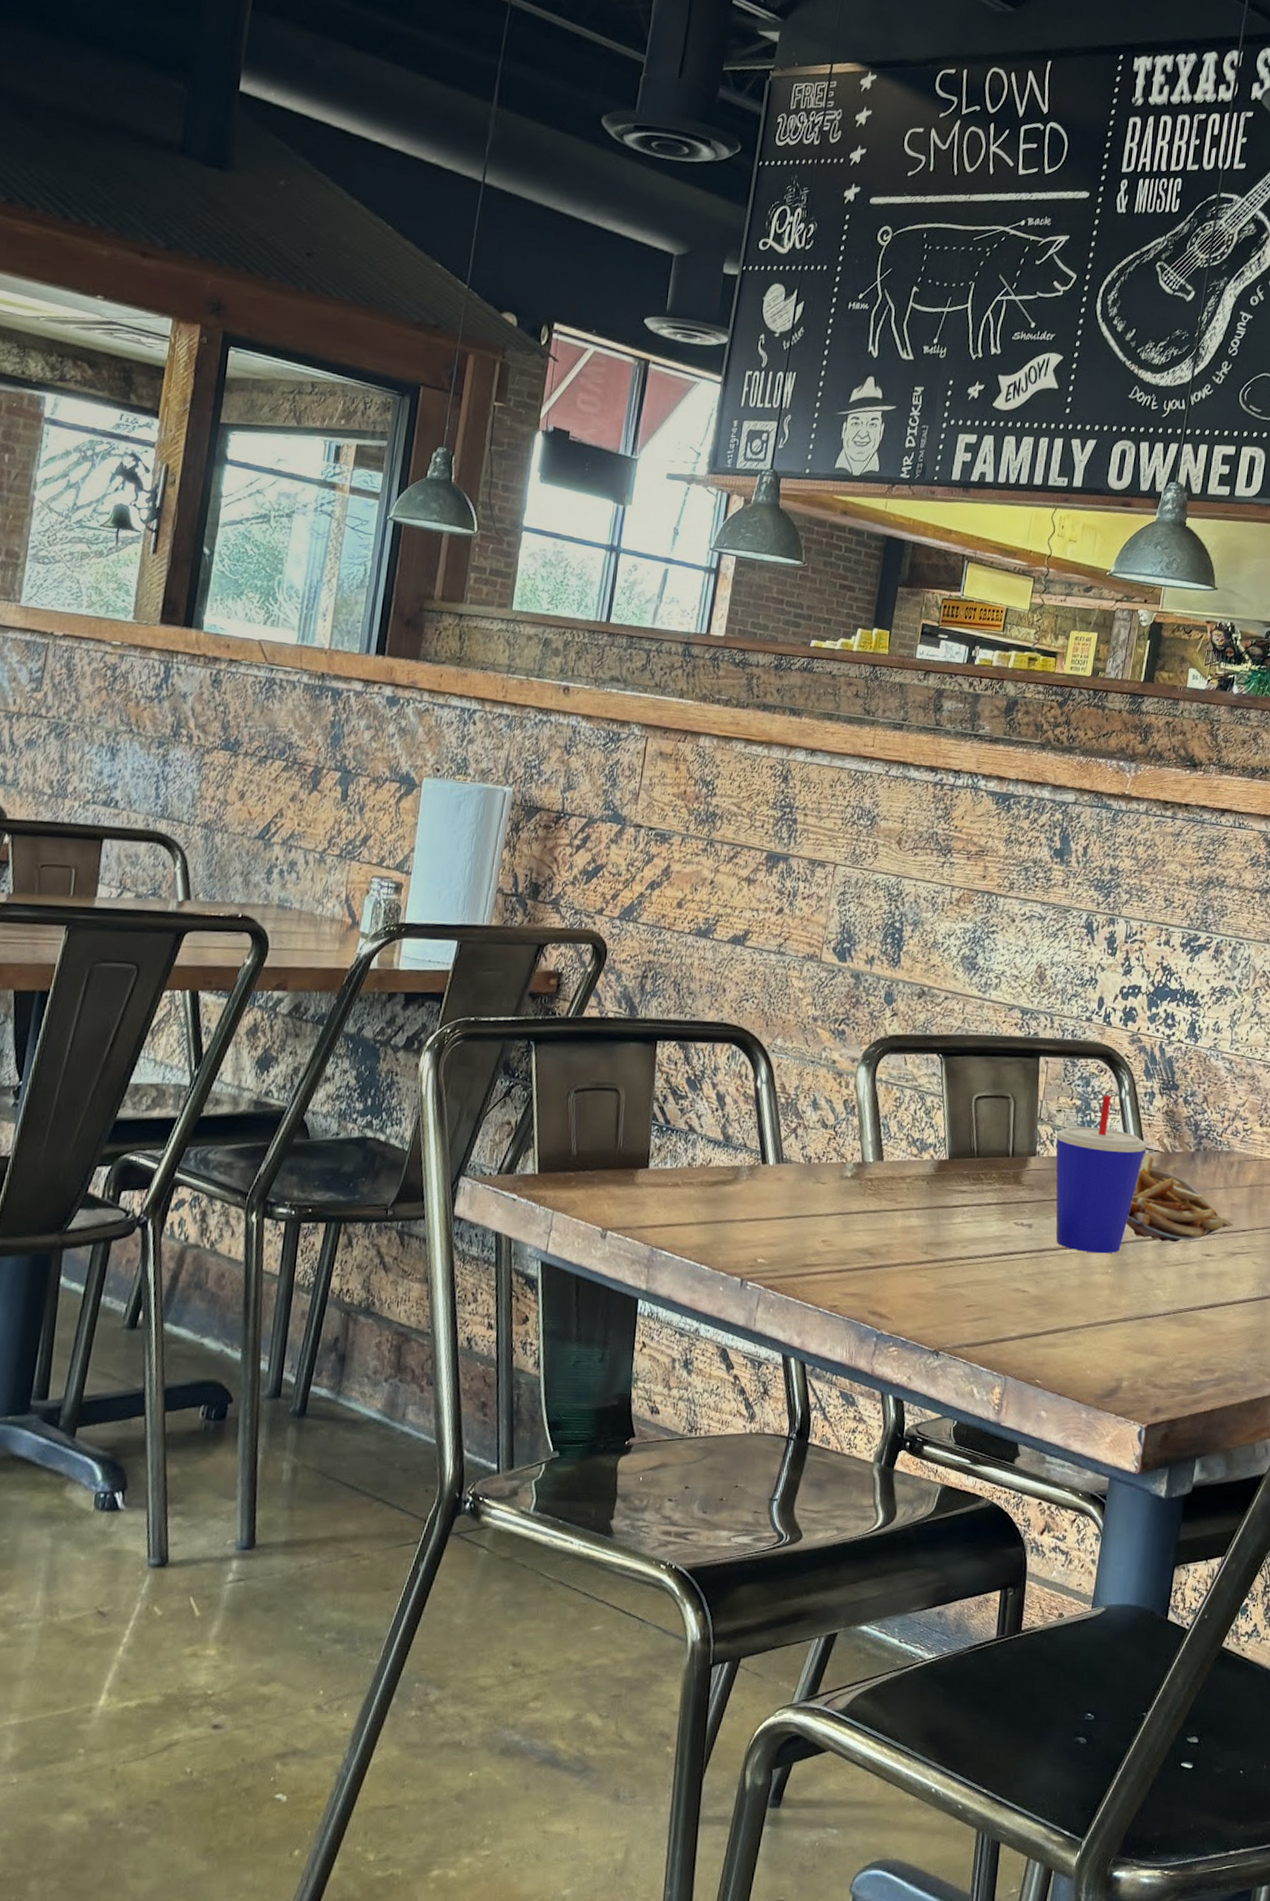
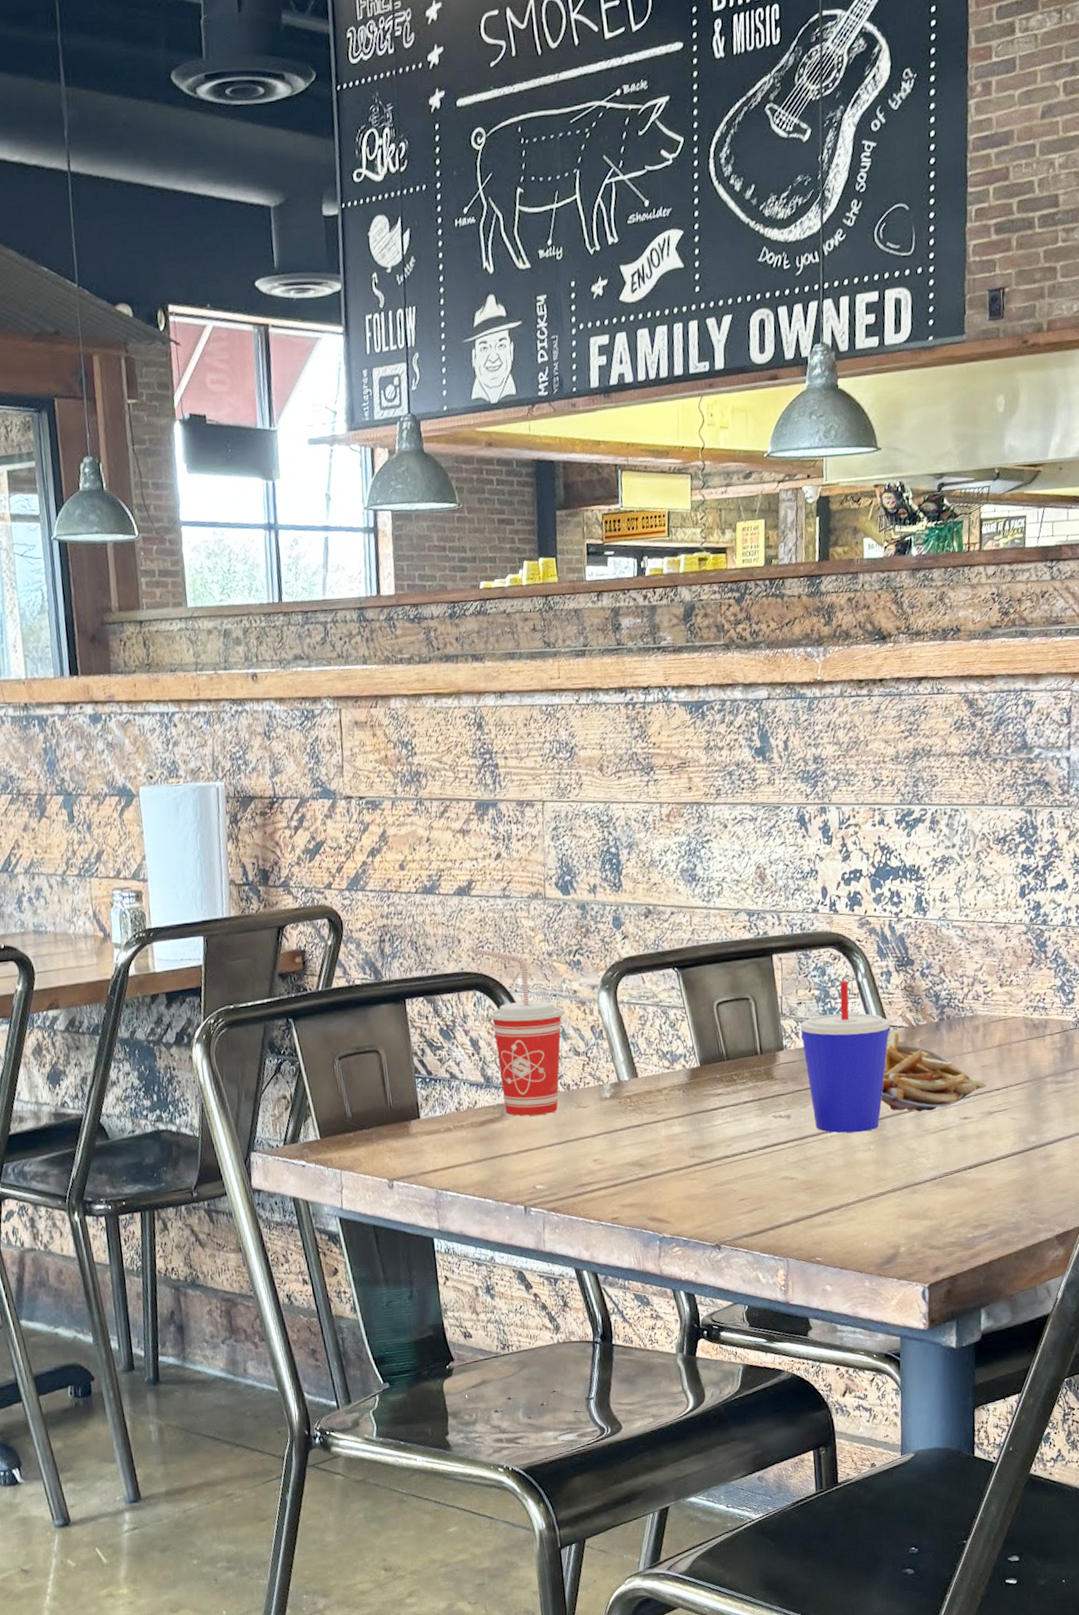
beverage cup: none [734,999,820,1184] -> present [471,947,564,1116]

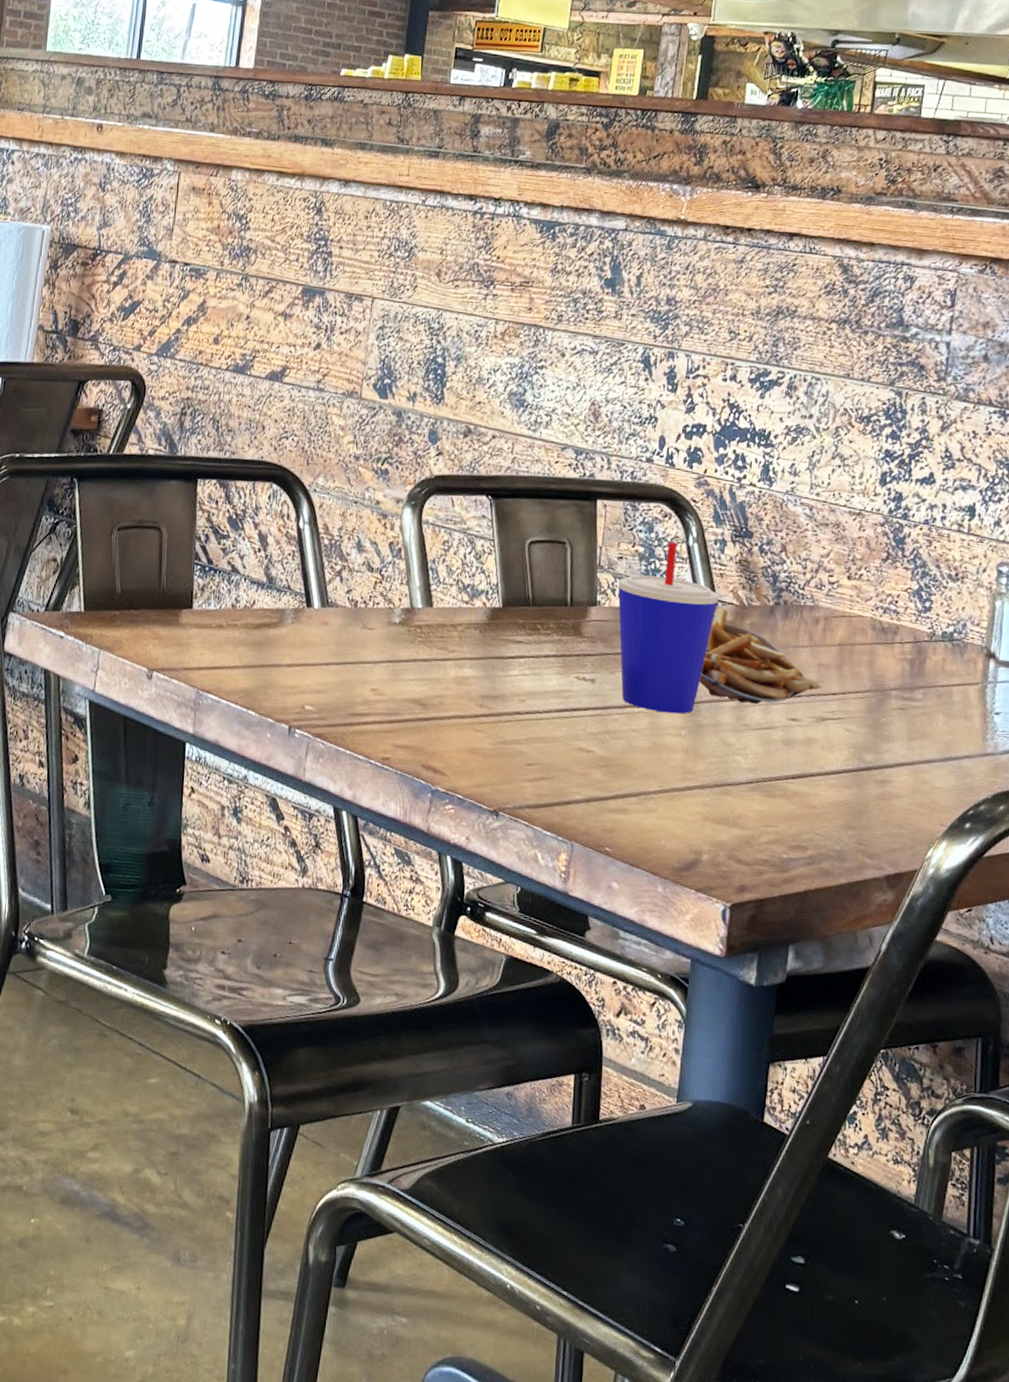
beverage cup: present [471,947,564,1116] -> none [274,436,363,629]

